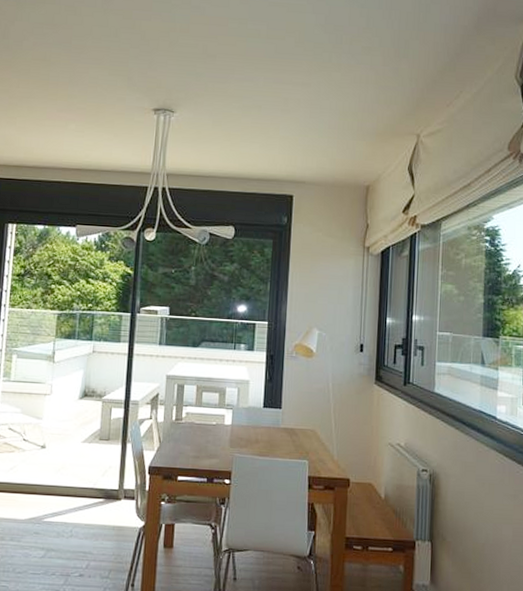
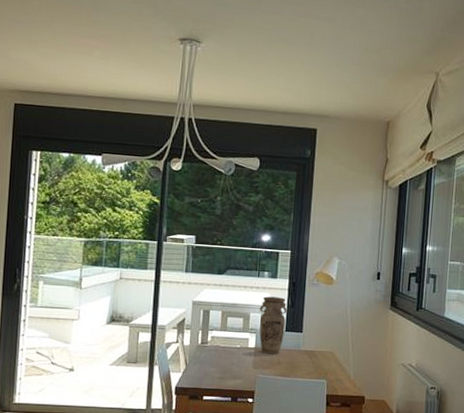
vase: none [235,370,265,432] -> present [259,296,287,354]

